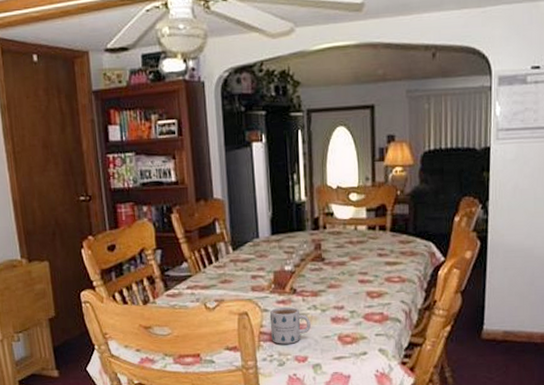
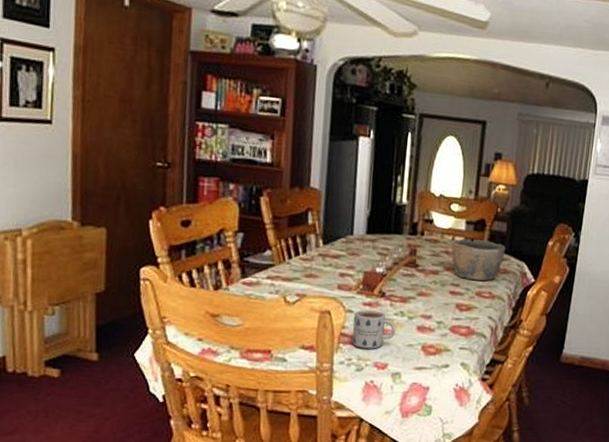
bowl: none [354,224,410,267] -> present [451,238,506,281]

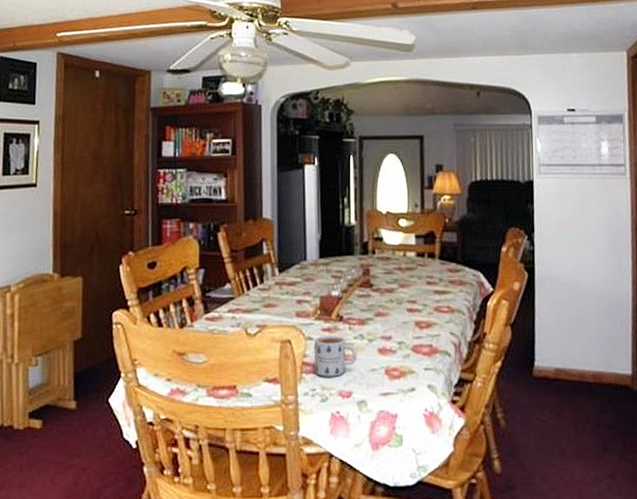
bowl: present [451,238,506,281] -> none [403,252,459,296]

